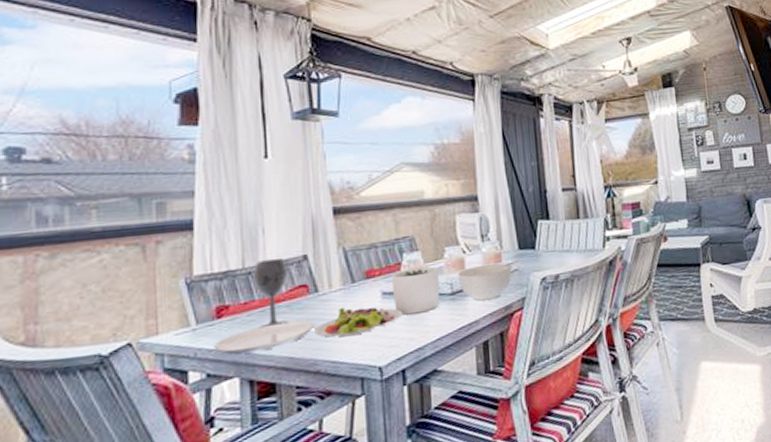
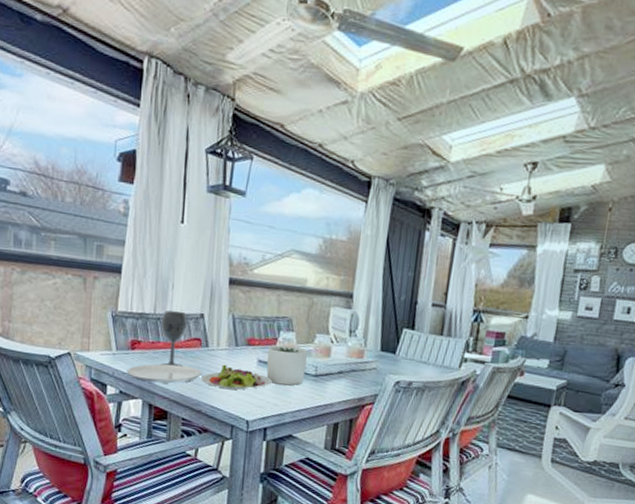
bowl: present [457,263,512,301] -> none [322,356,371,389]

